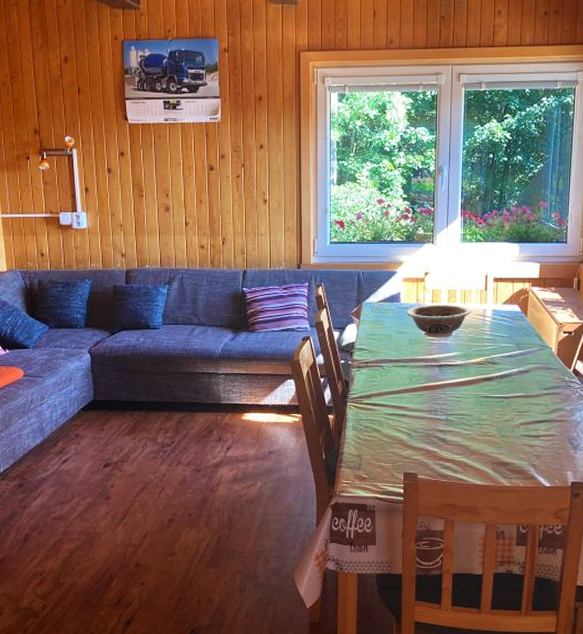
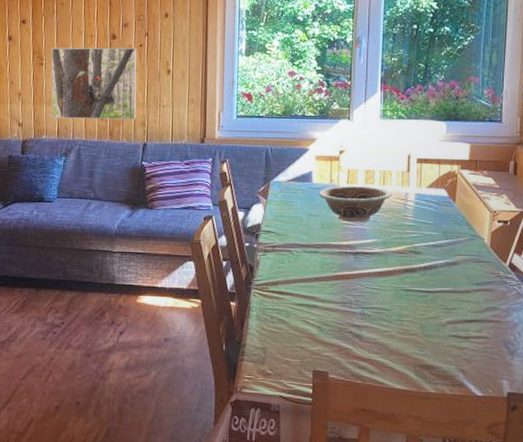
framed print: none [150,178,236,249] -> present [51,47,137,120]

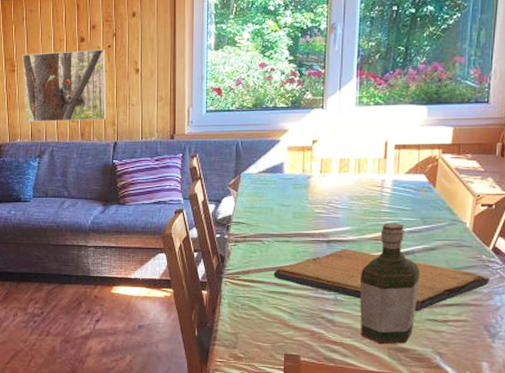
religious icon: none [302,261,507,328] -> present [273,248,489,312]
decorative bowl: present [318,185,392,223] -> none [290,174,367,211]
bottle: none [386,237,443,361] -> present [360,223,420,345]

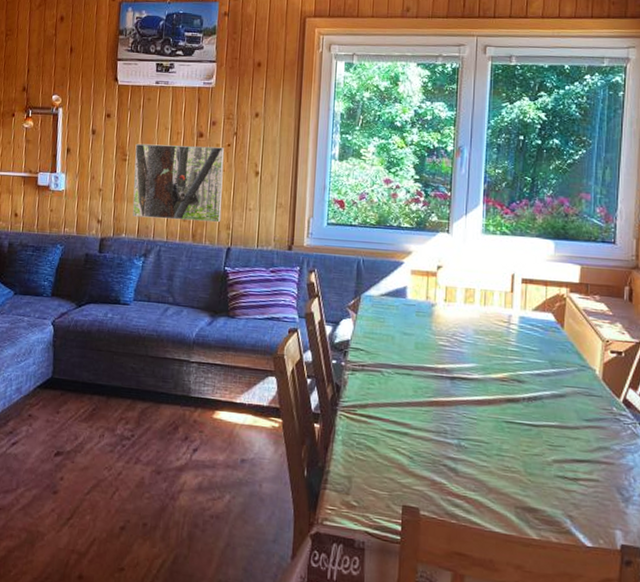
religious icon: present [273,248,489,312] -> none [392,387,621,467]
bottle: present [360,223,420,345] -> none [485,363,549,503]

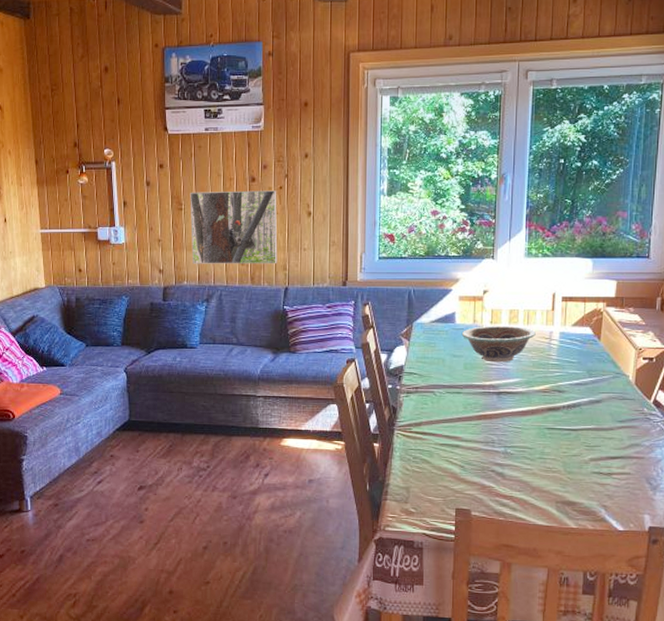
decorative bowl: none [413,303,493,345] -> present [461,325,536,363]

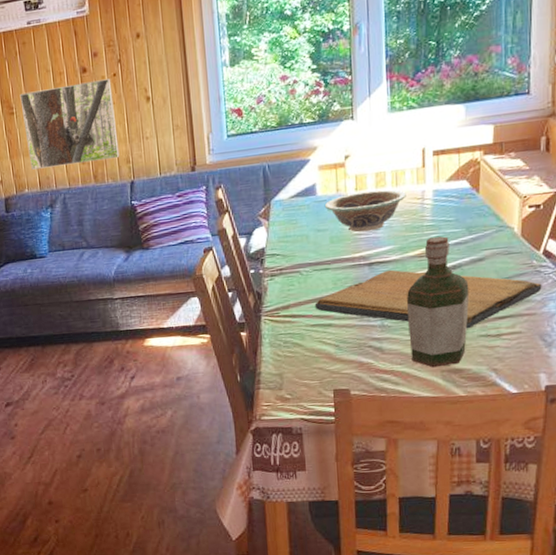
religious icon: none [445,400,651,465] -> present [314,269,542,329]
bottle: none [529,376,586,498] -> present [407,236,470,368]

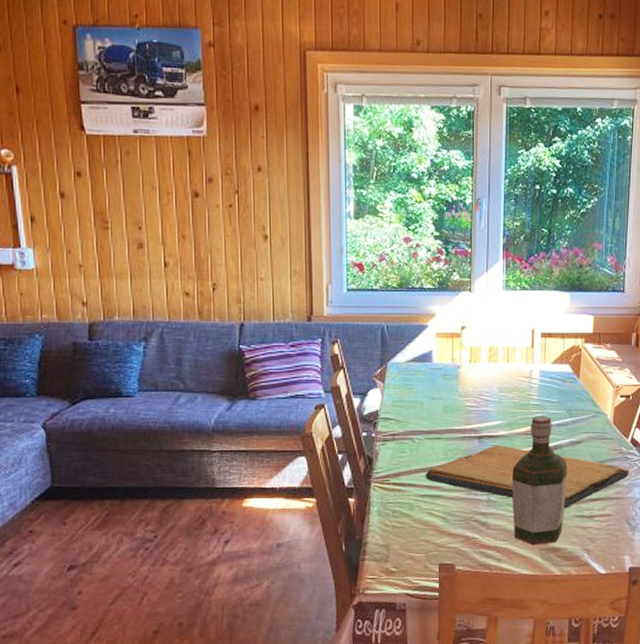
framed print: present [19,78,120,170] -> none [117,207,230,296]
decorative bowl: present [324,189,406,233] -> none [439,364,516,405]

